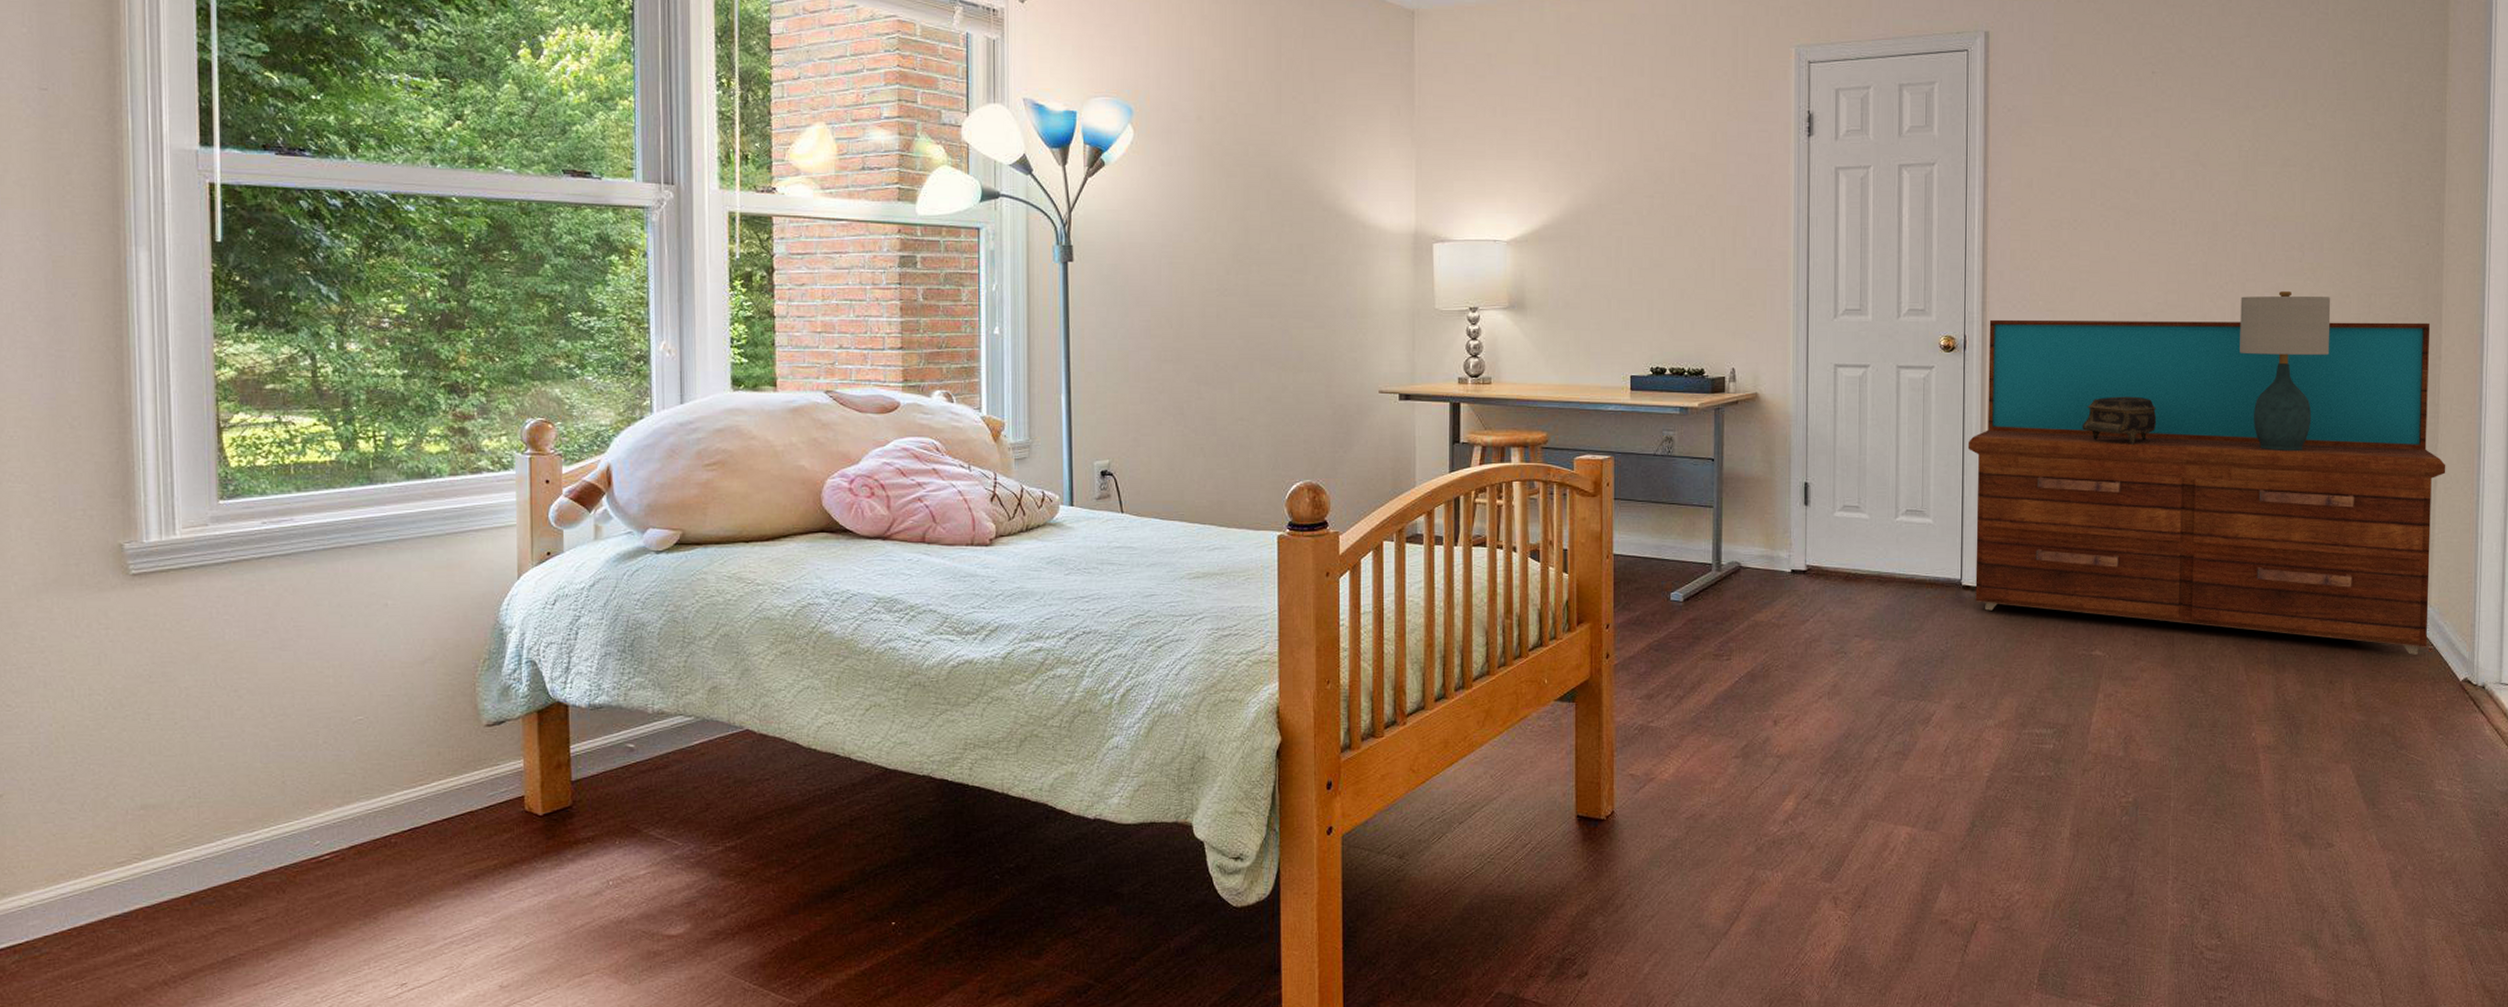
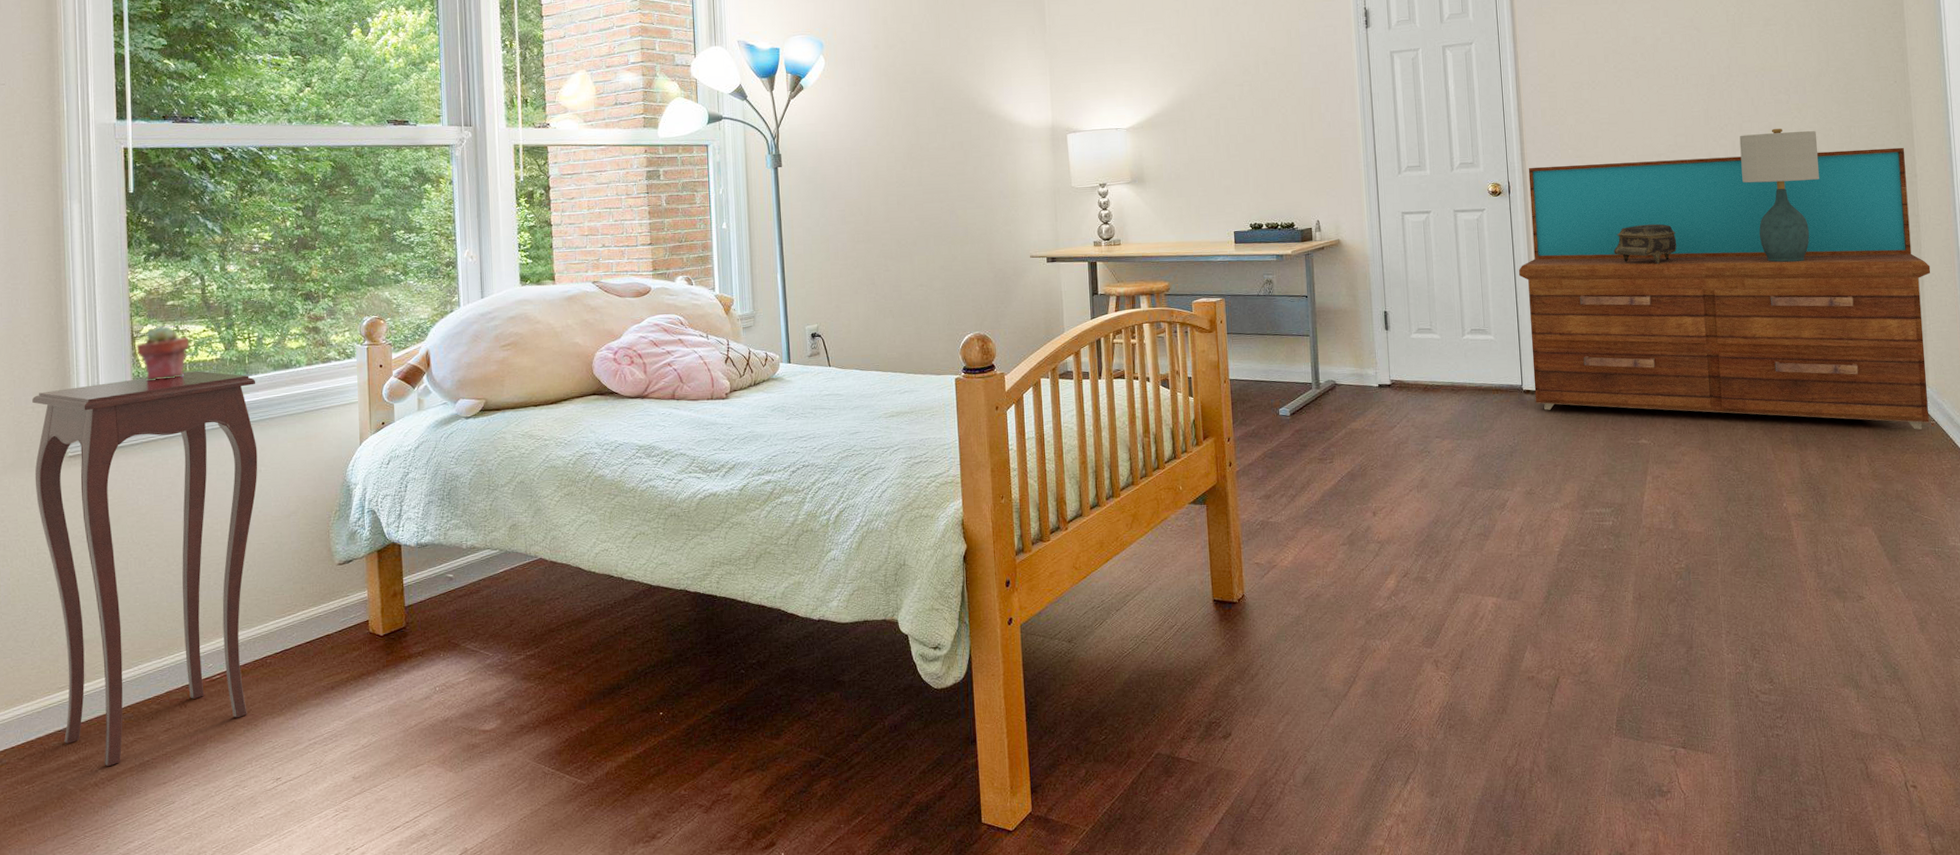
side table: none [83,475,384,961] -> present [32,371,258,766]
potted succulent: none [222,414,295,483] -> present [135,325,189,380]

